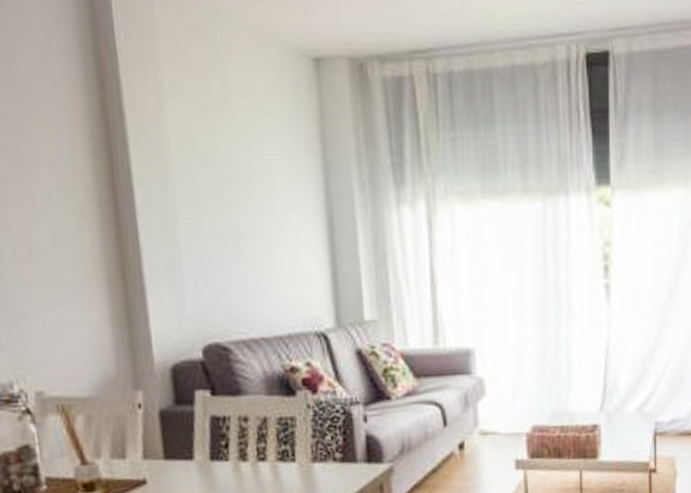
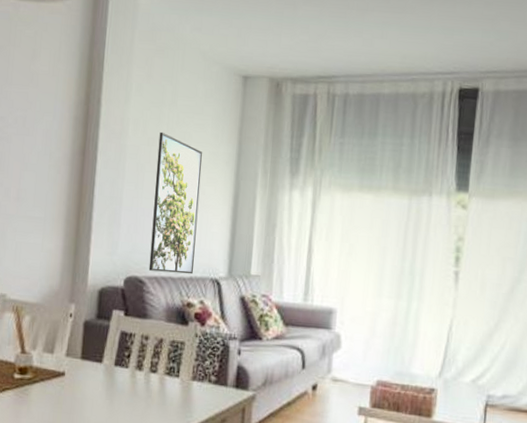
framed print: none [214,145,292,333] -> present [148,131,203,274]

